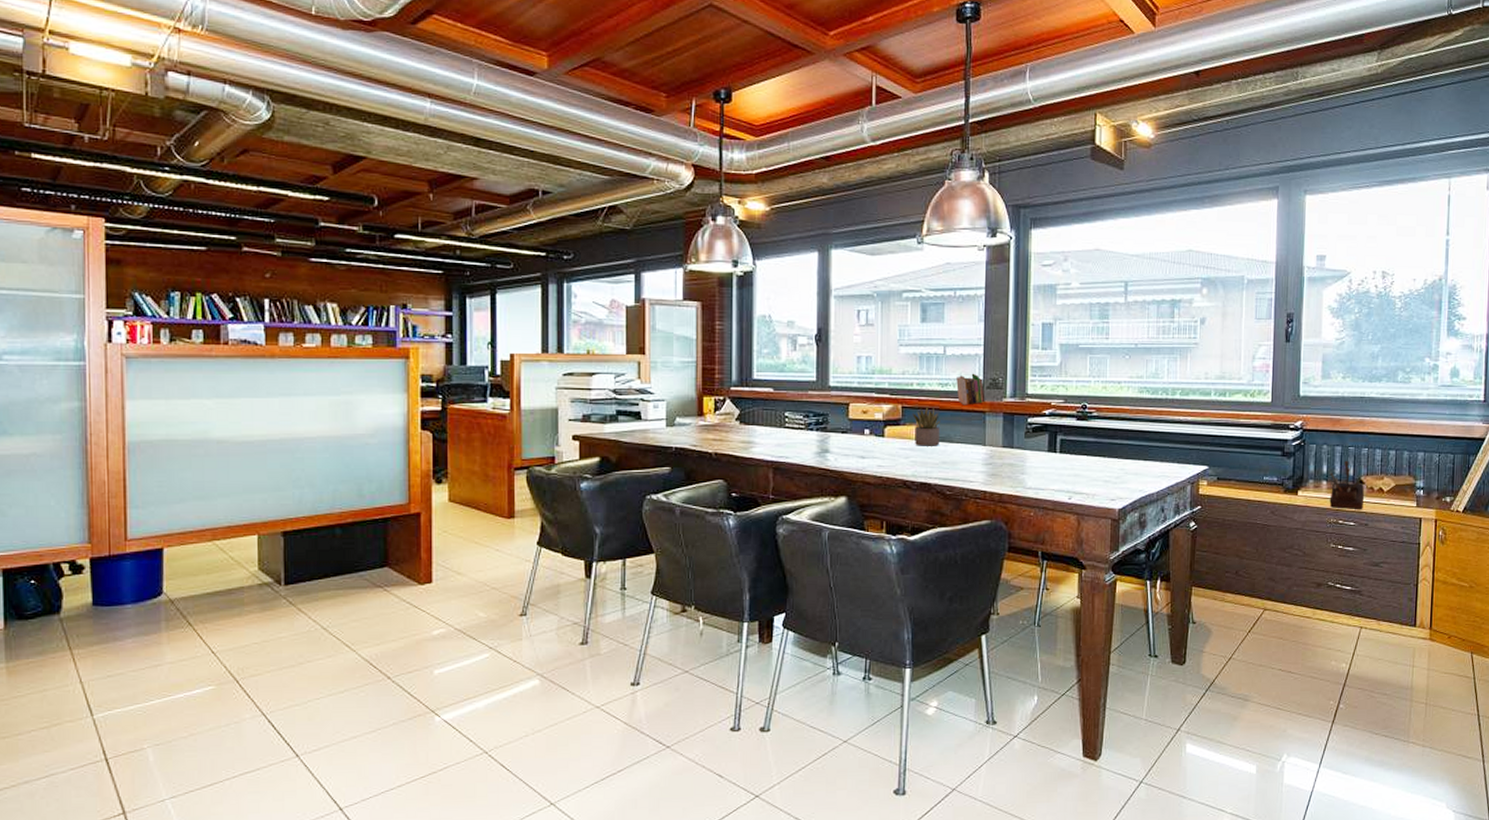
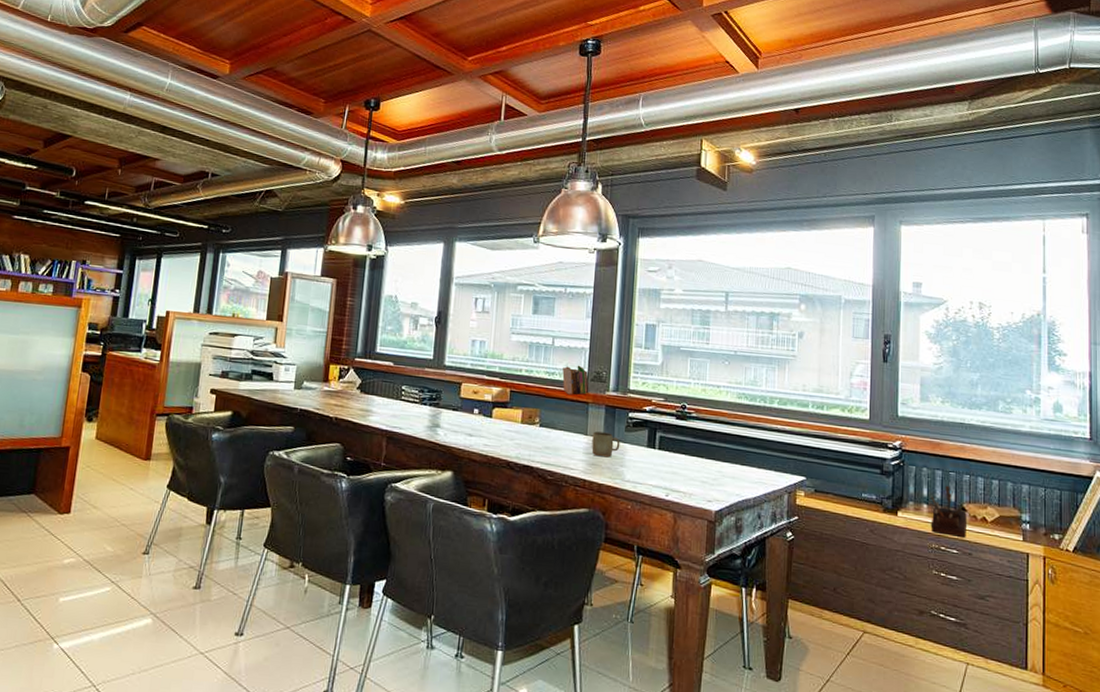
succulent plant: present [912,407,941,446] -> none [520,392,546,431]
mug: none [991,441,1020,466] -> present [591,431,620,458]

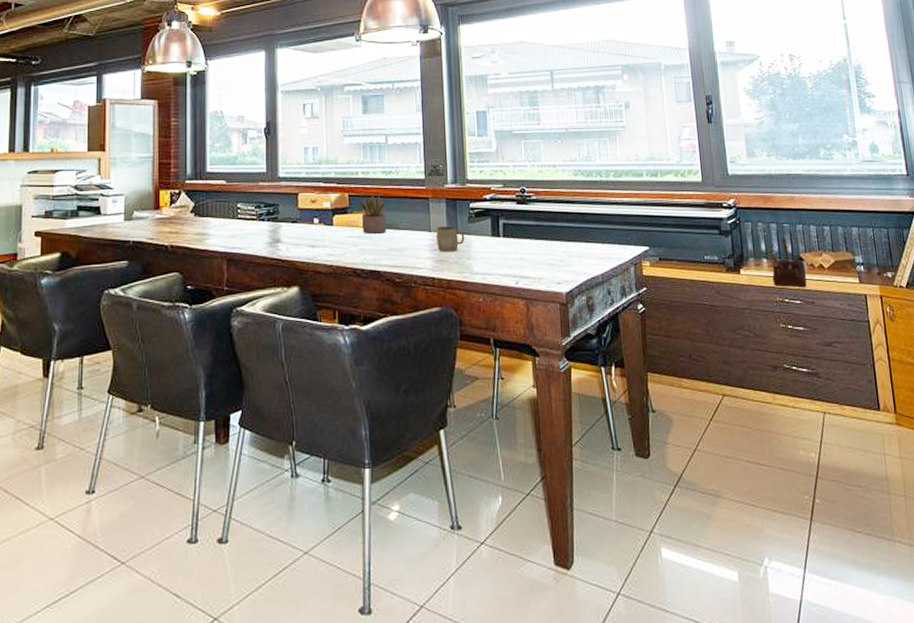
succulent plant: none [520,392,546,431] -> present [359,194,387,234]
books: present [562,365,589,395] -> none [399,161,428,192]

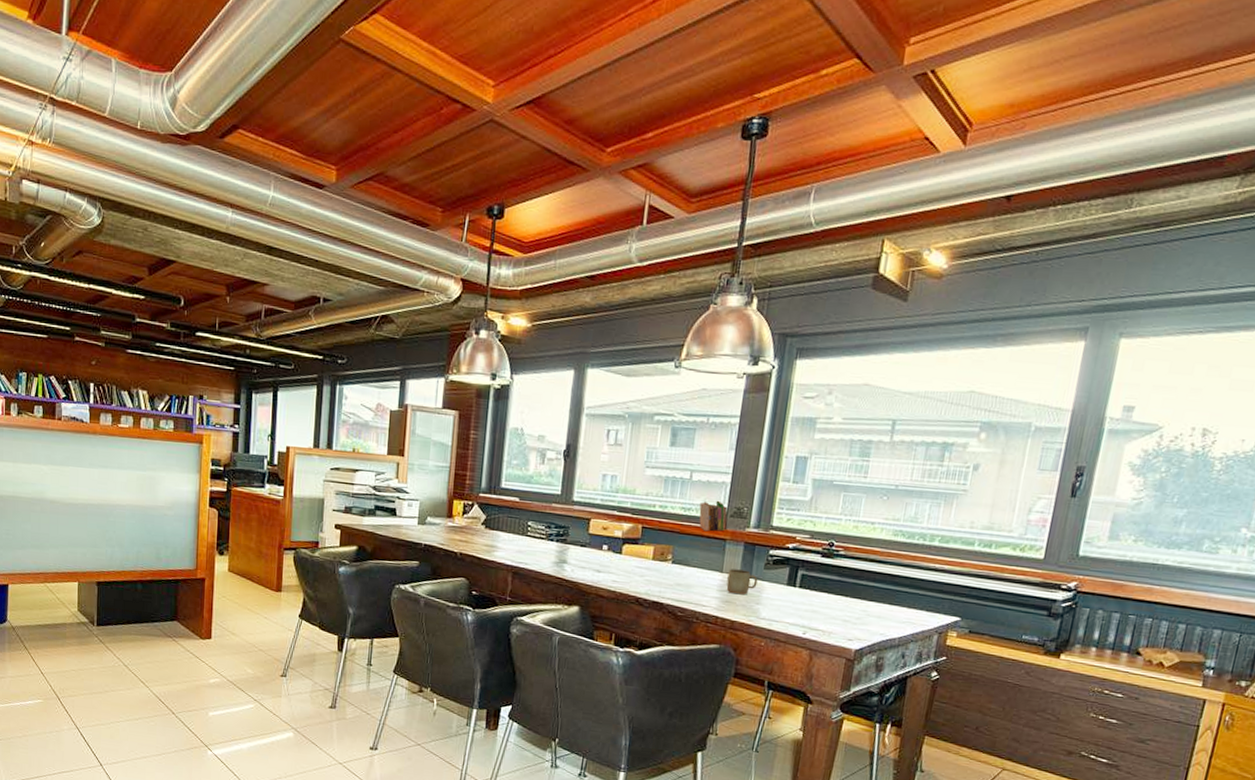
succulent plant: present [359,194,387,234] -> none [651,528,680,568]
books: none [399,161,428,192] -> present [699,500,728,532]
desk organizer: present [768,237,807,287] -> none [1097,628,1141,682]

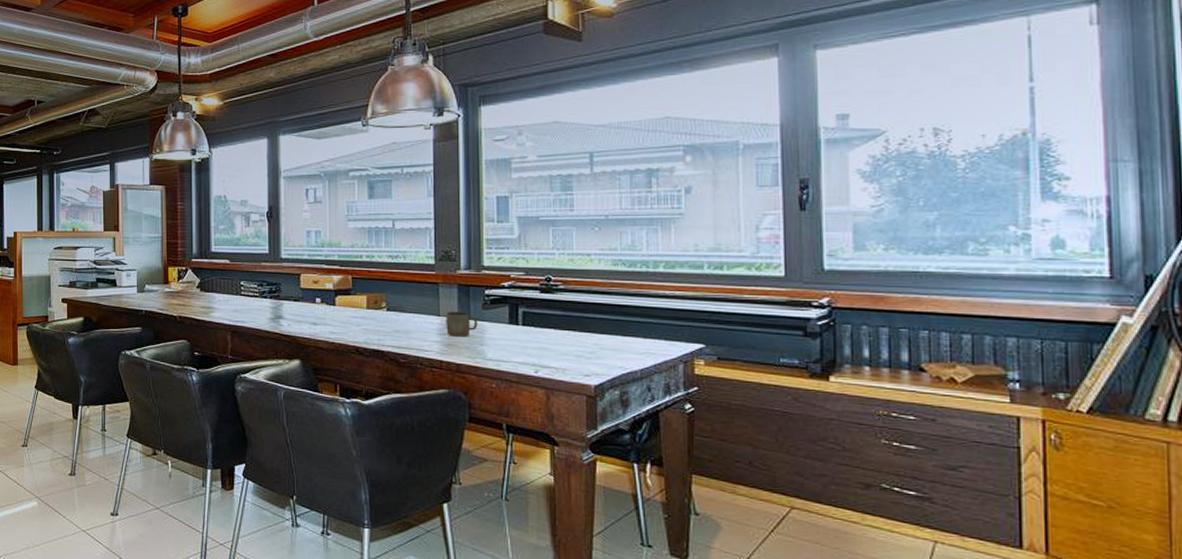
books: present [699,500,728,532] -> none [407,246,438,277]

